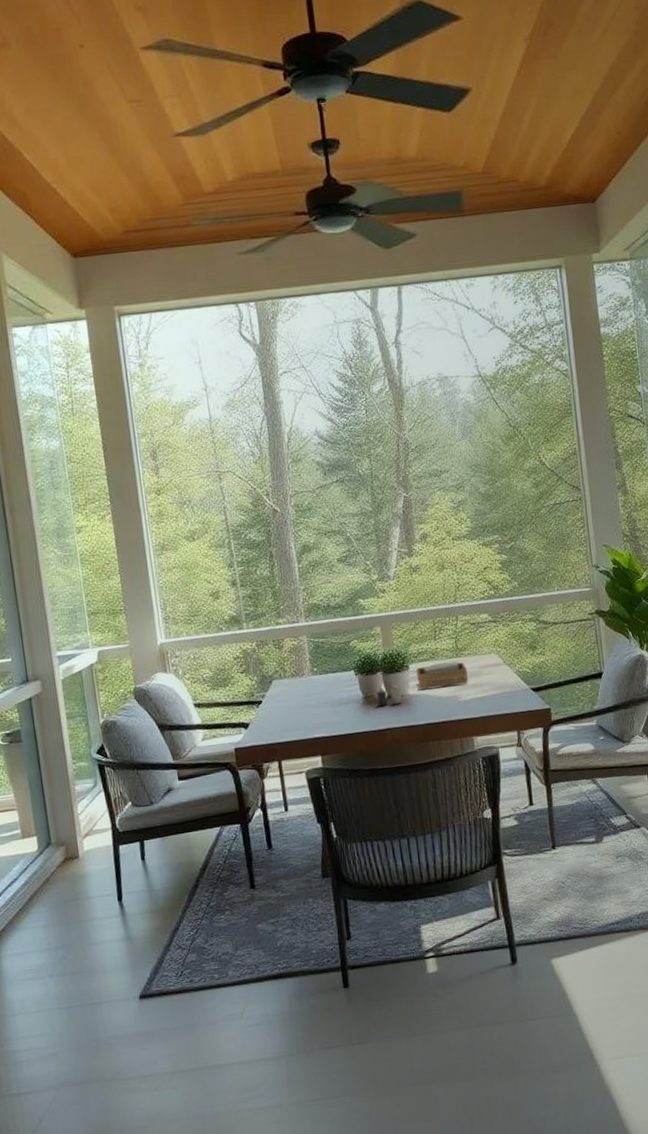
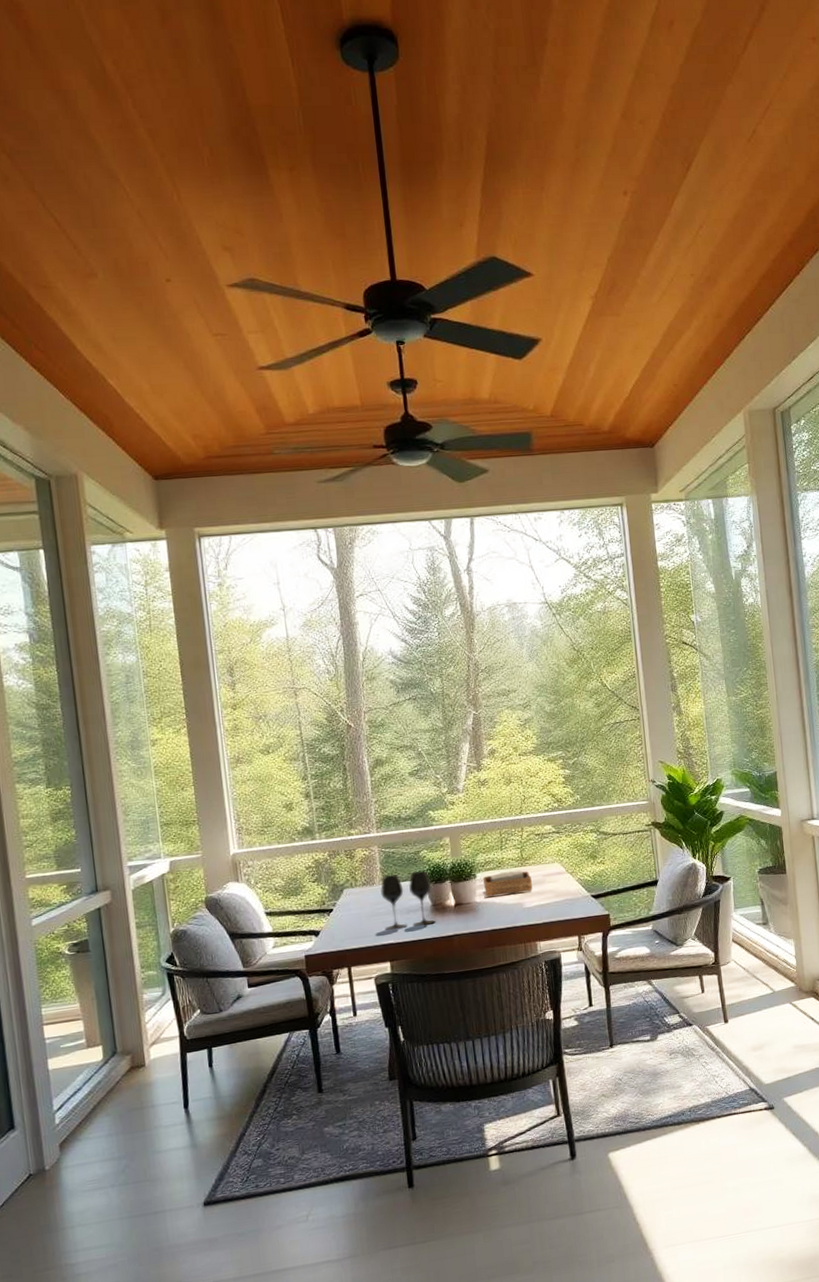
wine glass: none [310,661,368,724] -> present [380,870,436,931]
candle: present [376,684,402,707] -> none [444,892,469,914]

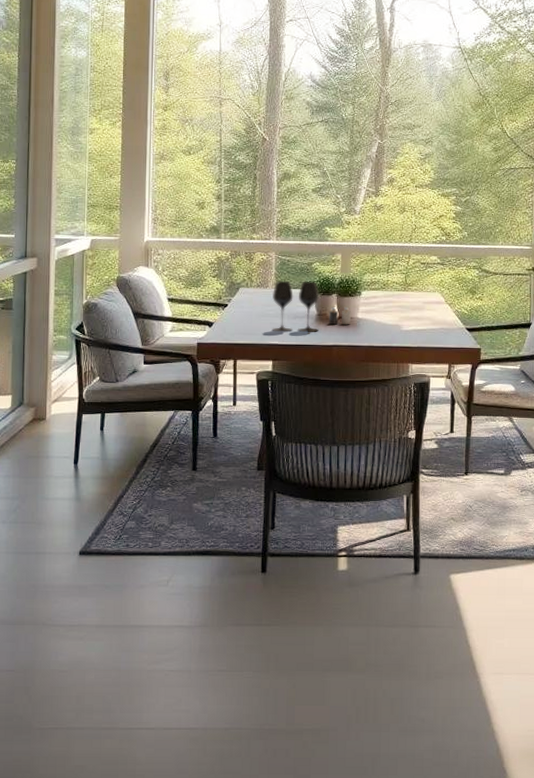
candle: none [444,892,469,914] -> present [329,306,351,325]
napkin holder: present [483,870,532,897] -> none [367,294,412,315]

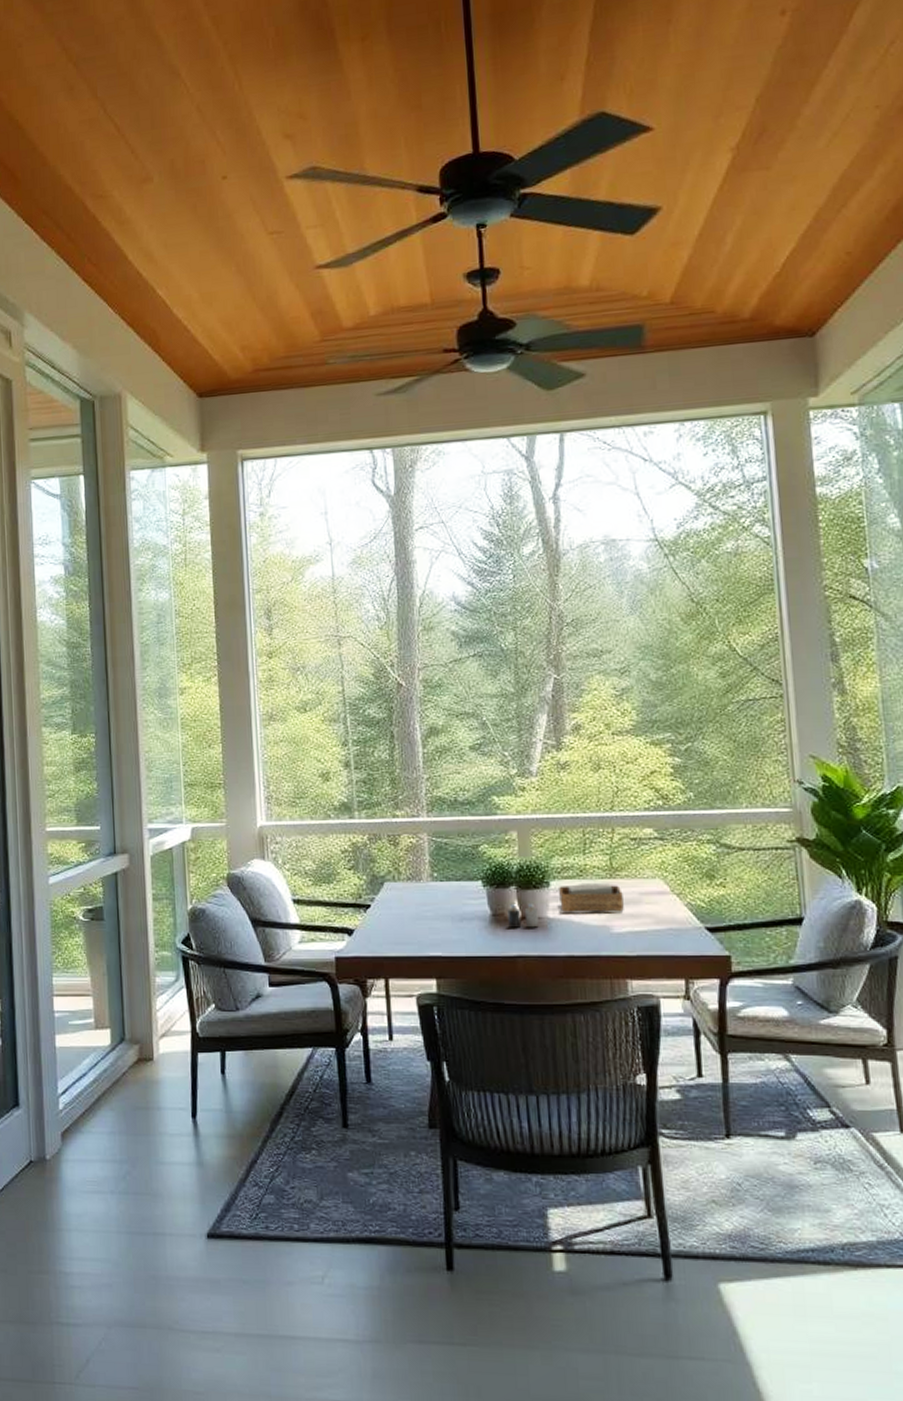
wine glass: present [272,280,320,332] -> none [428,869,496,940]
napkin holder: none [367,294,412,315] -> present [559,883,624,913]

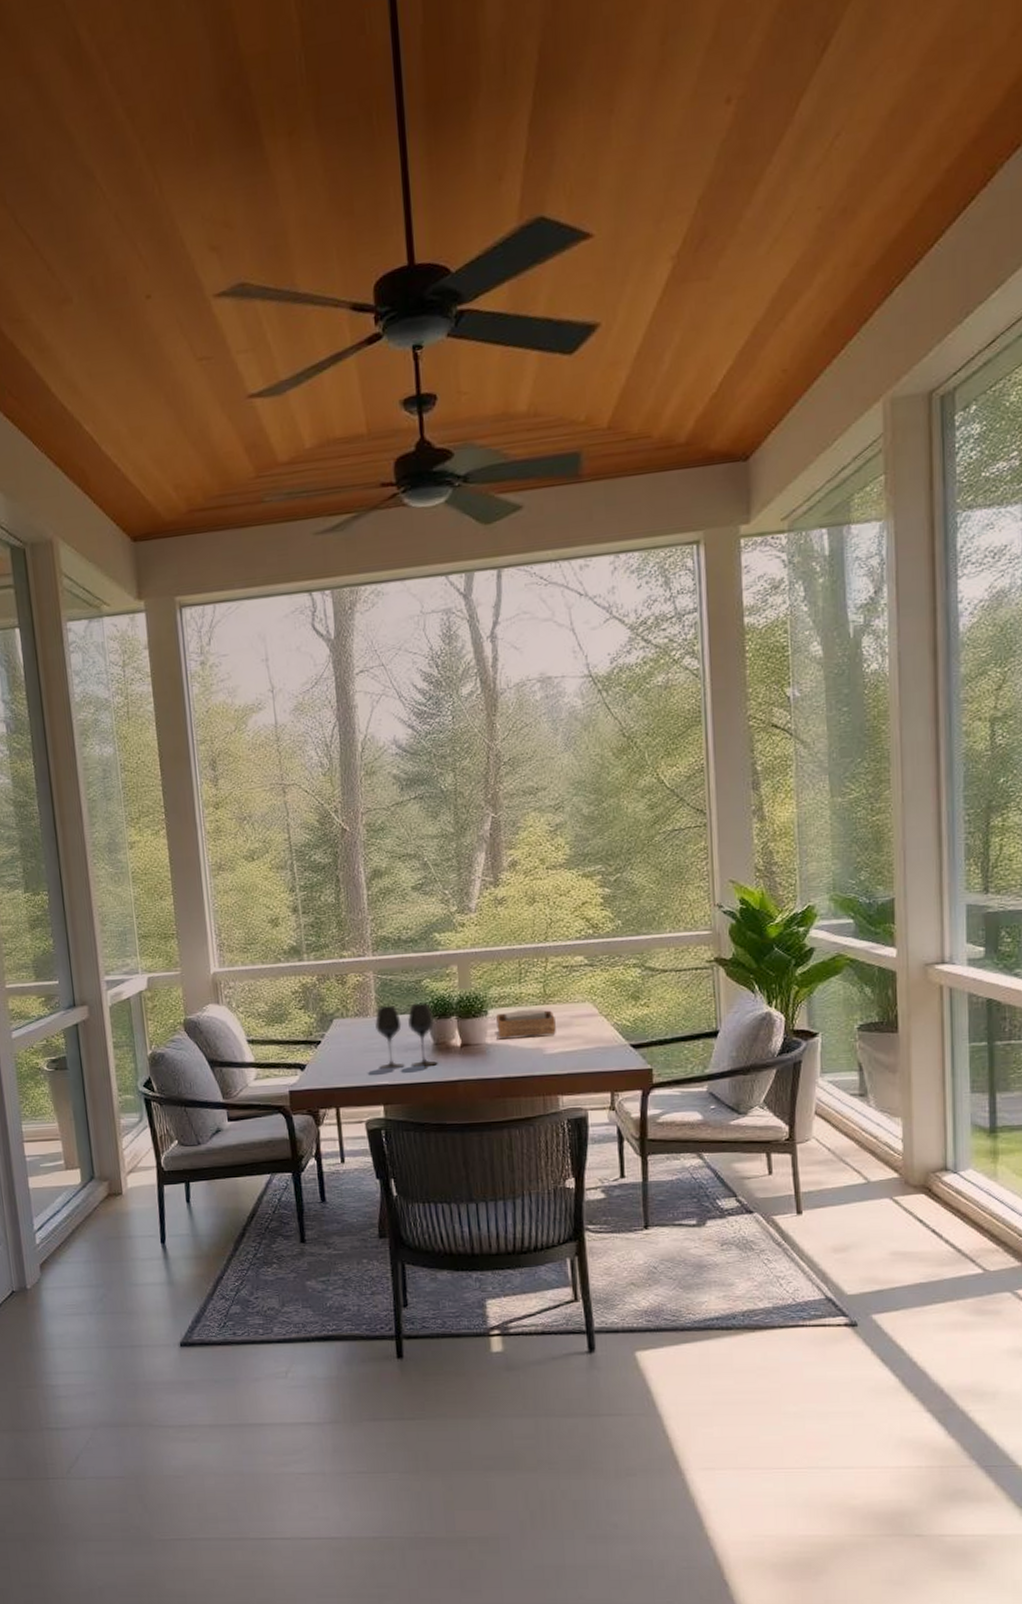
wine glass: none [428,869,496,940] -> present [375,1002,438,1070]
candle: present [507,902,539,928] -> none [449,1030,478,1055]

